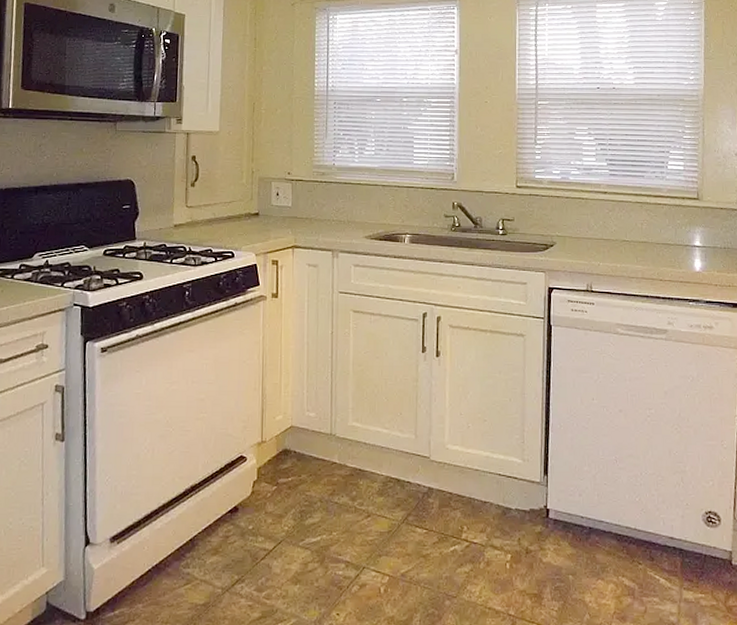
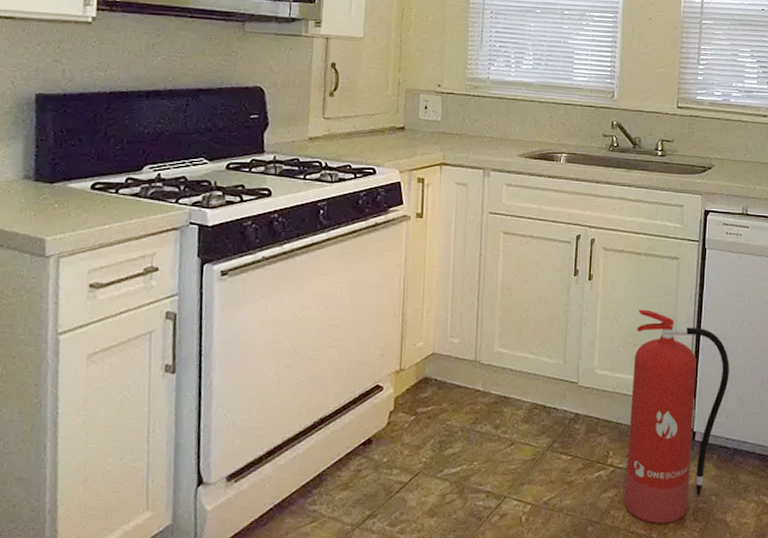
fire extinguisher: none [480,386,581,600] -> present [624,309,729,524]

